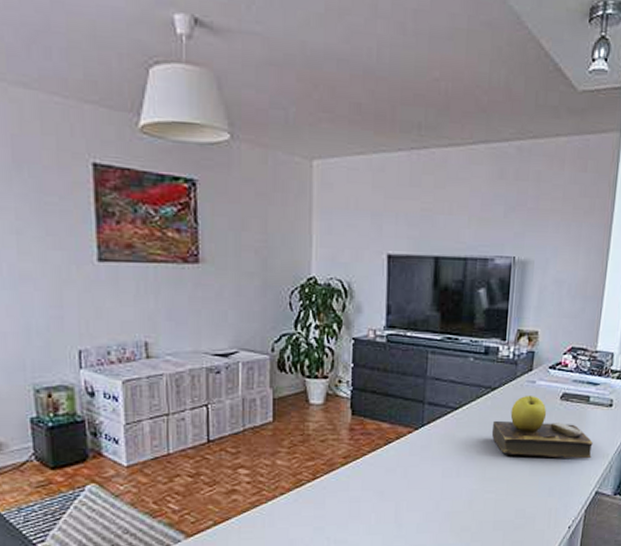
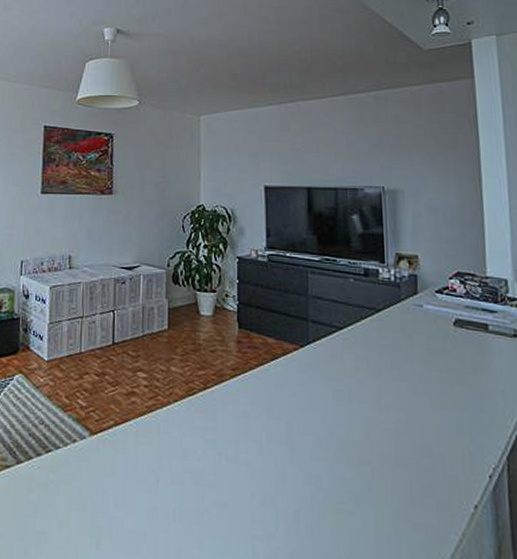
book: present [491,395,593,459] -> none [381,319,503,395]

